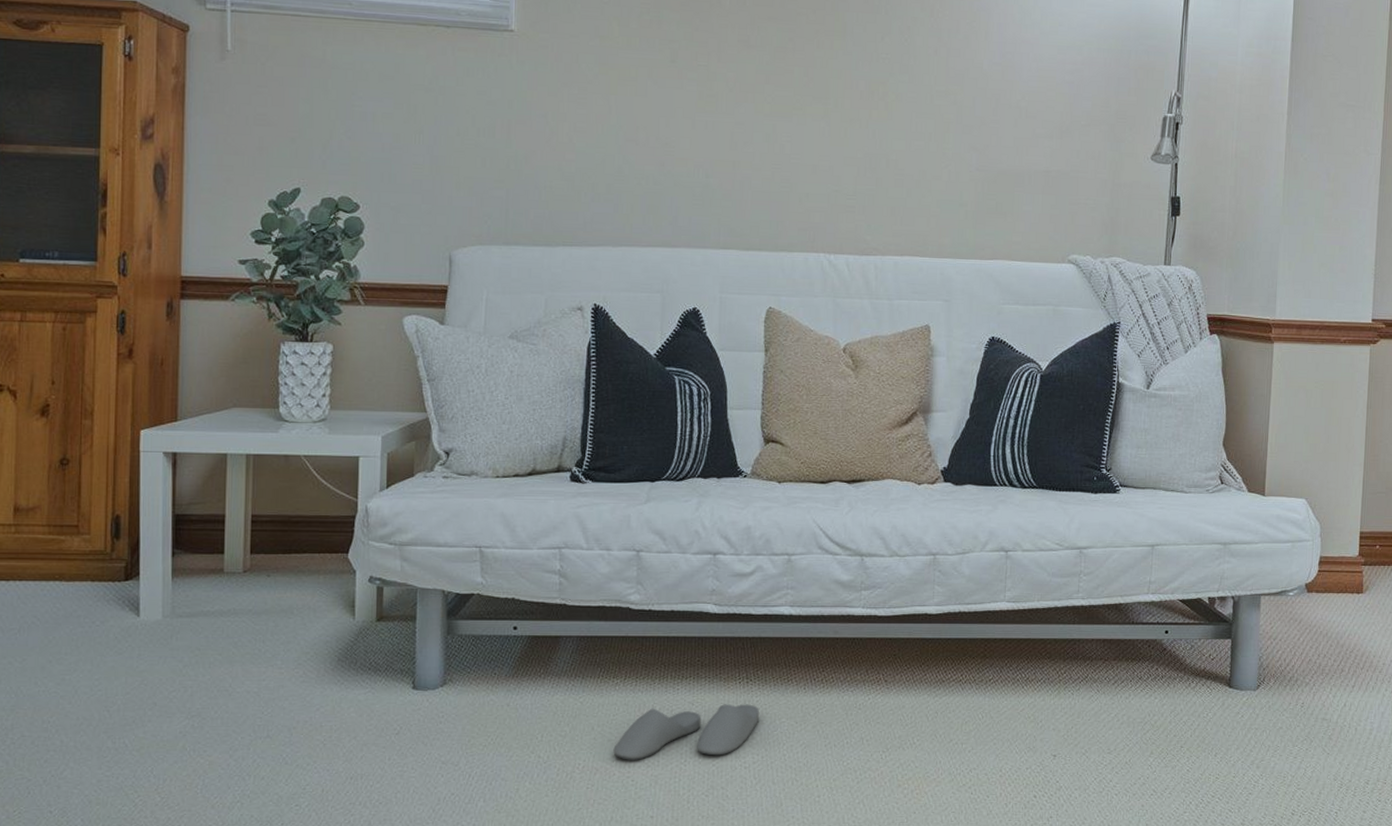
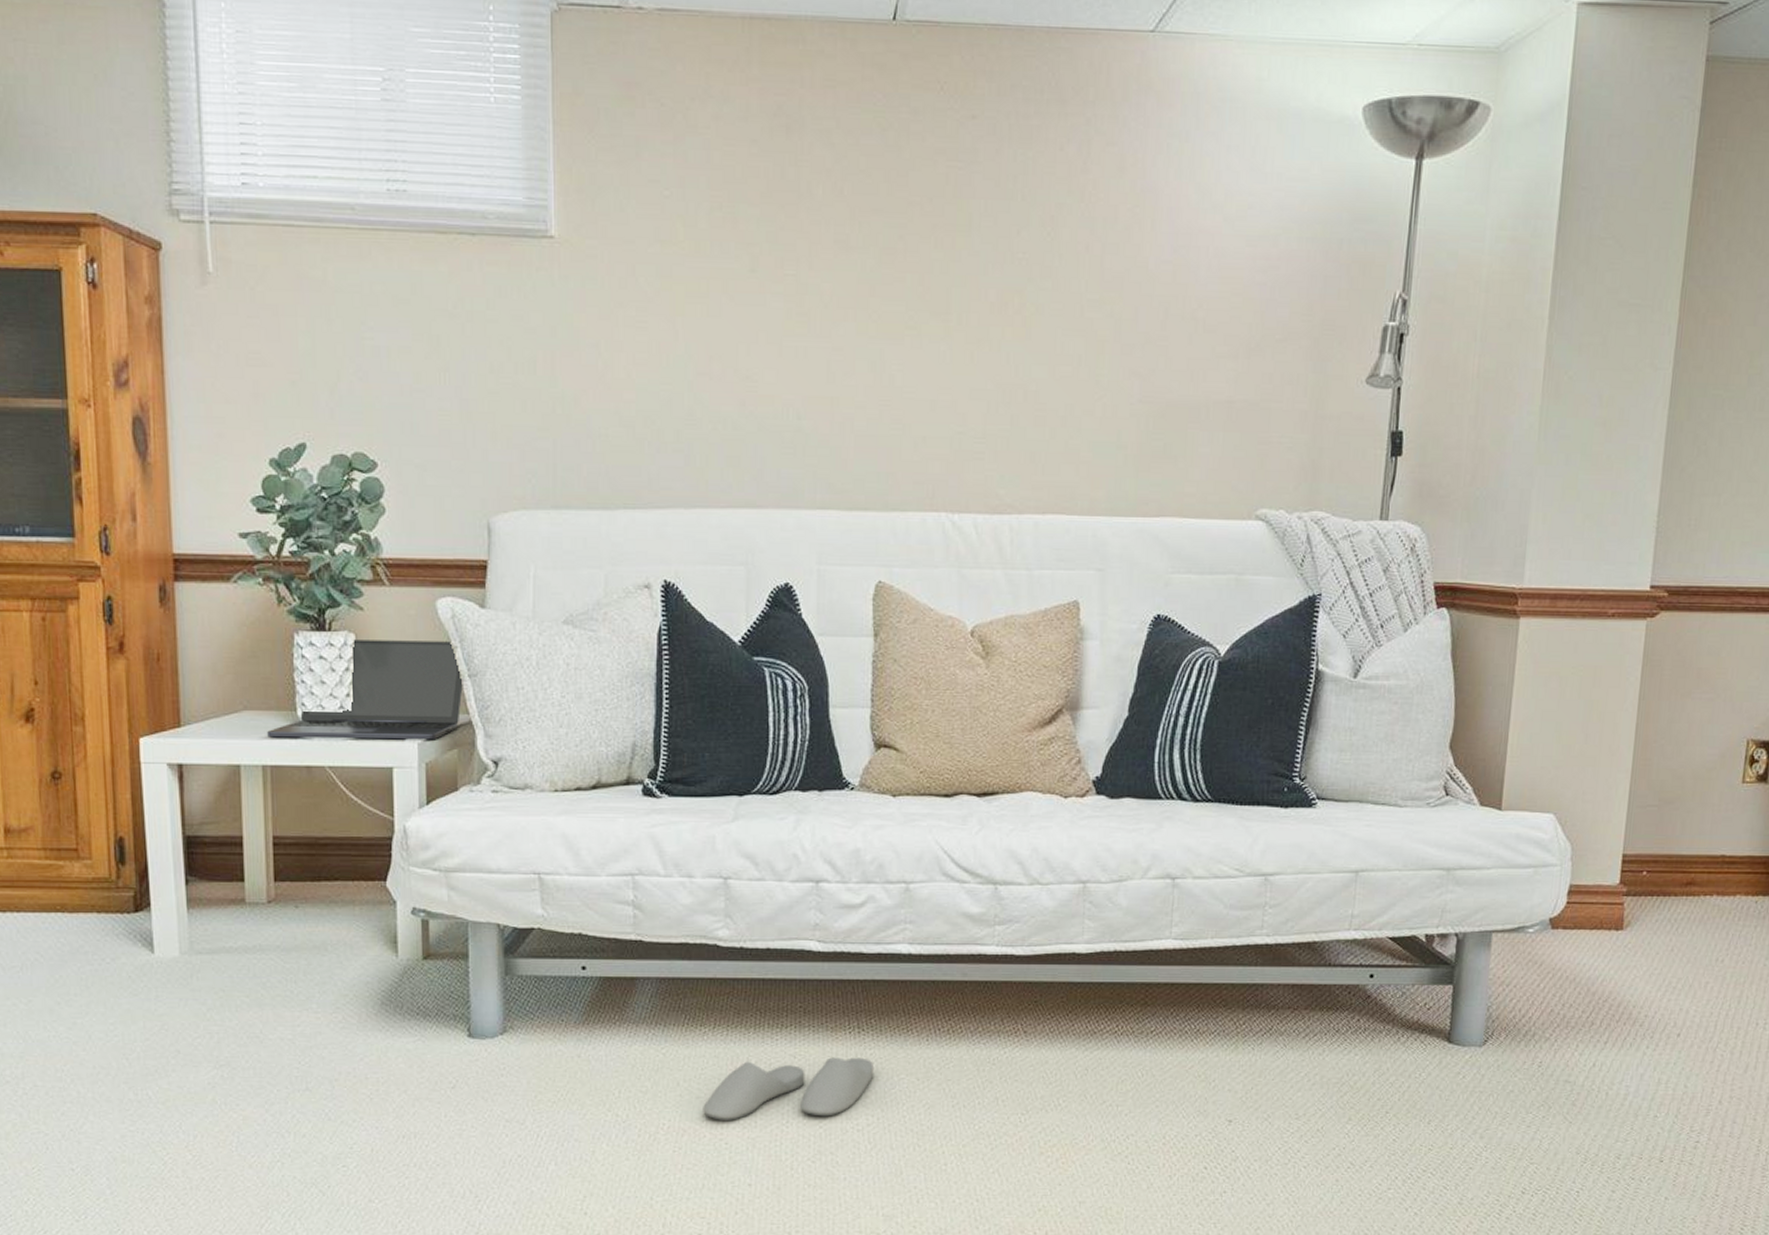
laptop: none [252,349,424,434] -> present [267,639,464,740]

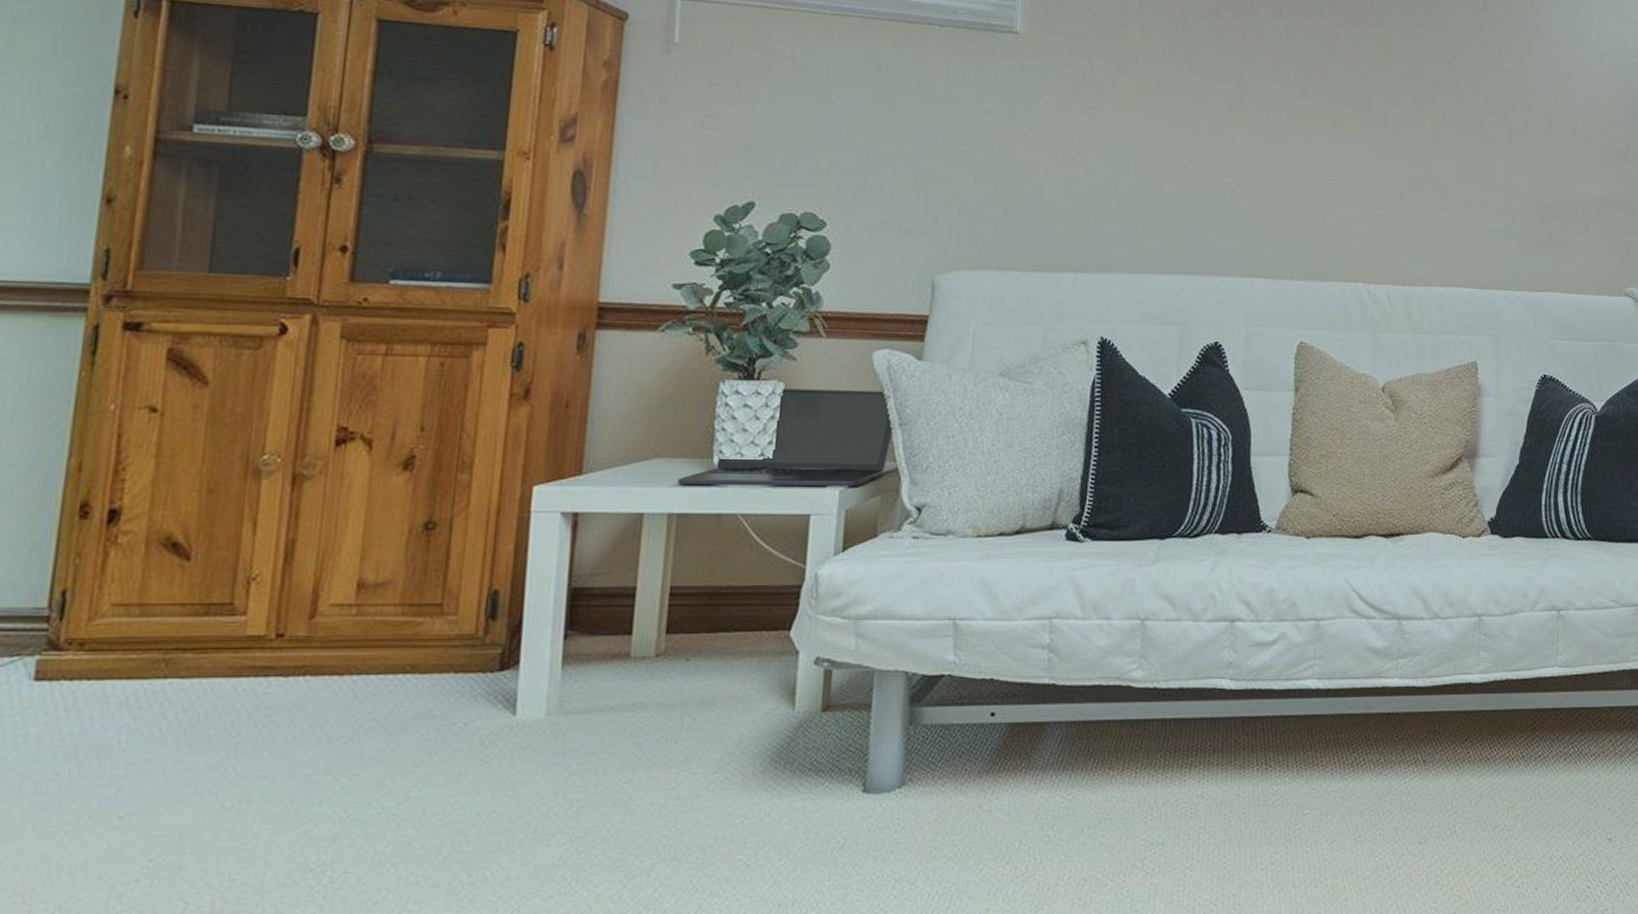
slippers: present [703,1057,873,1120] -> none [1106,794,1279,867]

